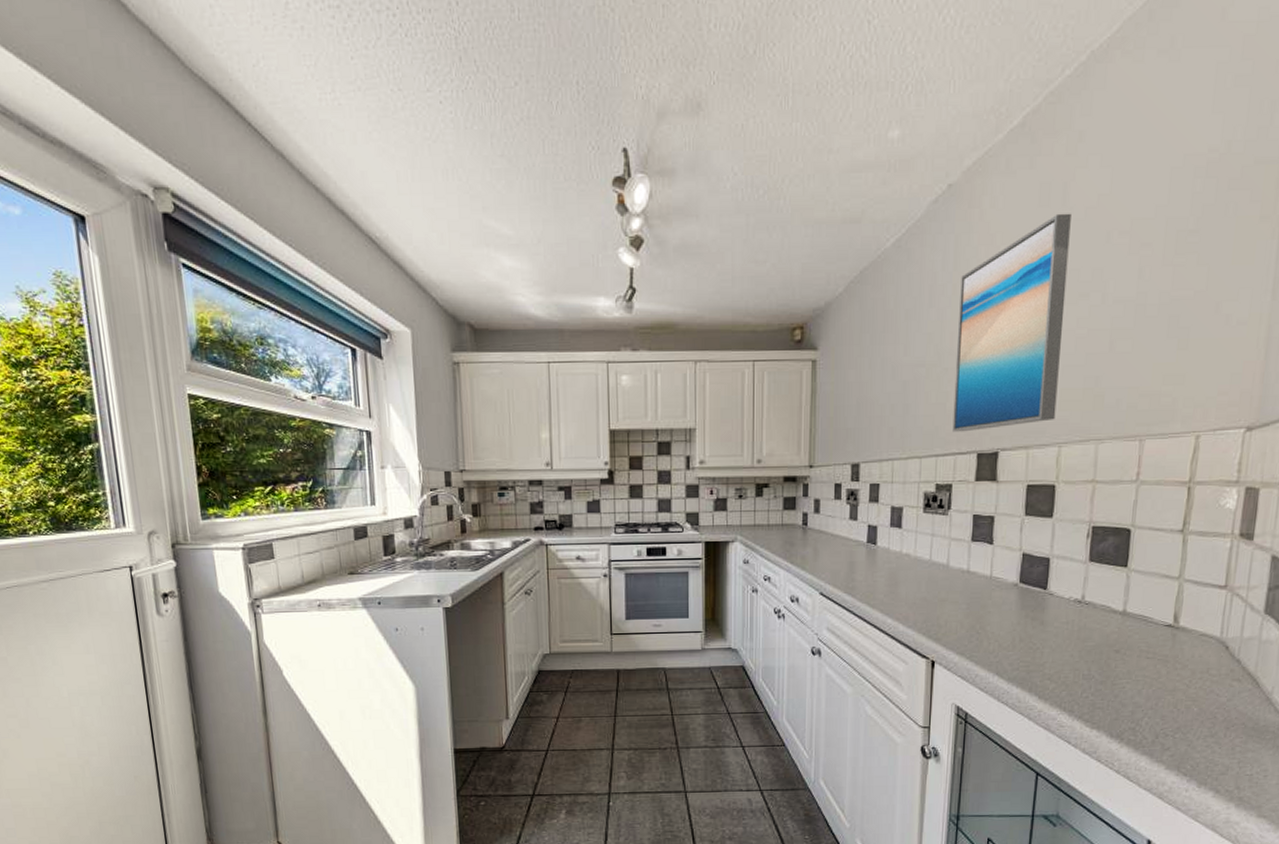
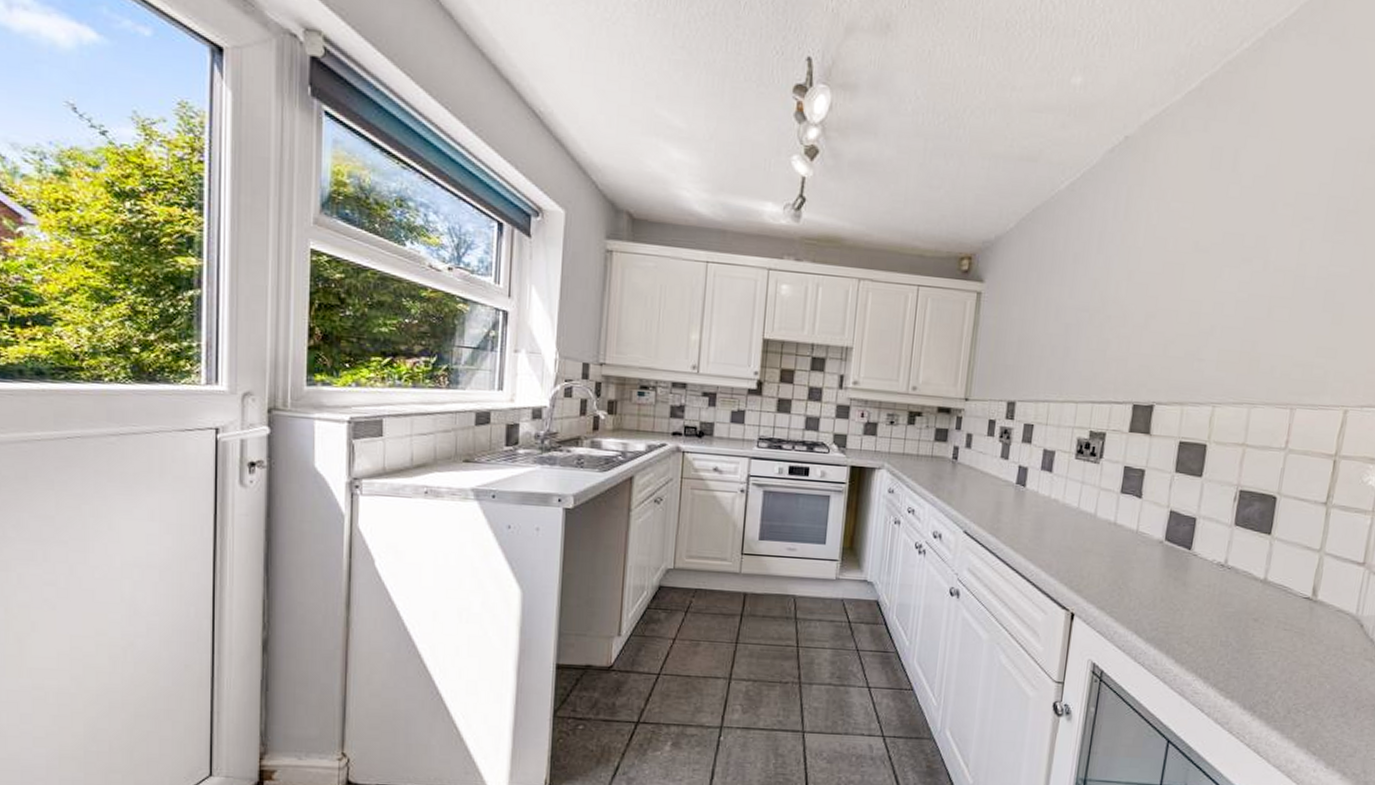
wall art: present [952,213,1071,432] -> none [1110,178,1240,382]

